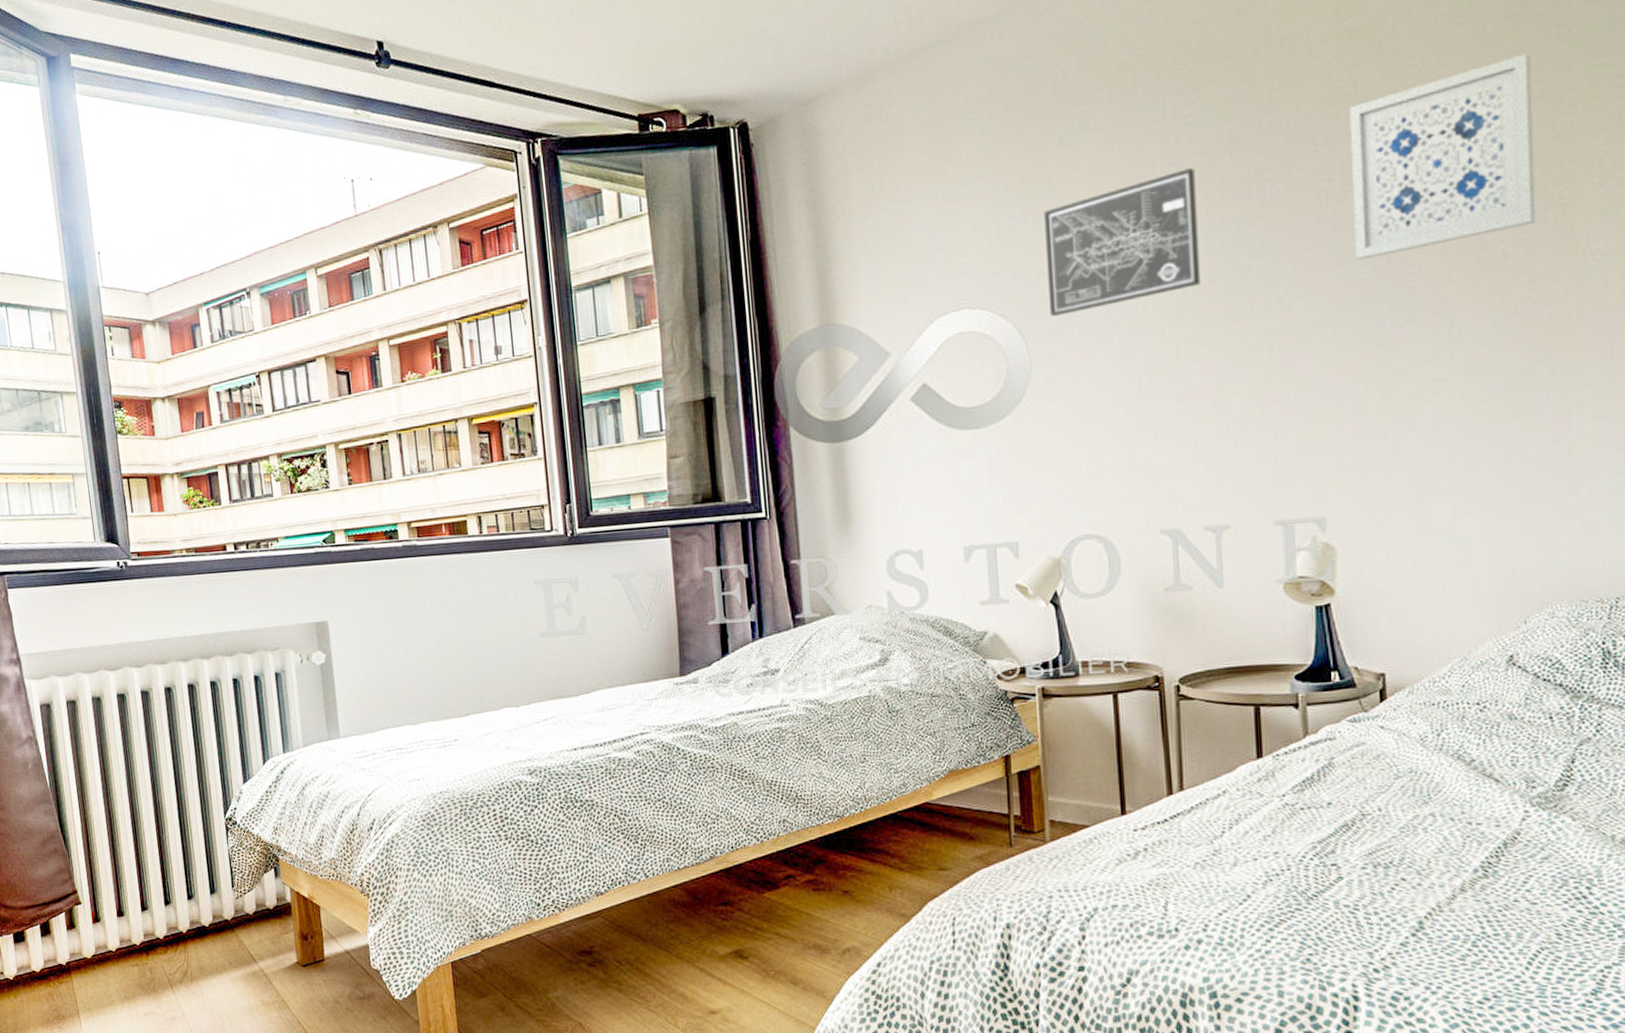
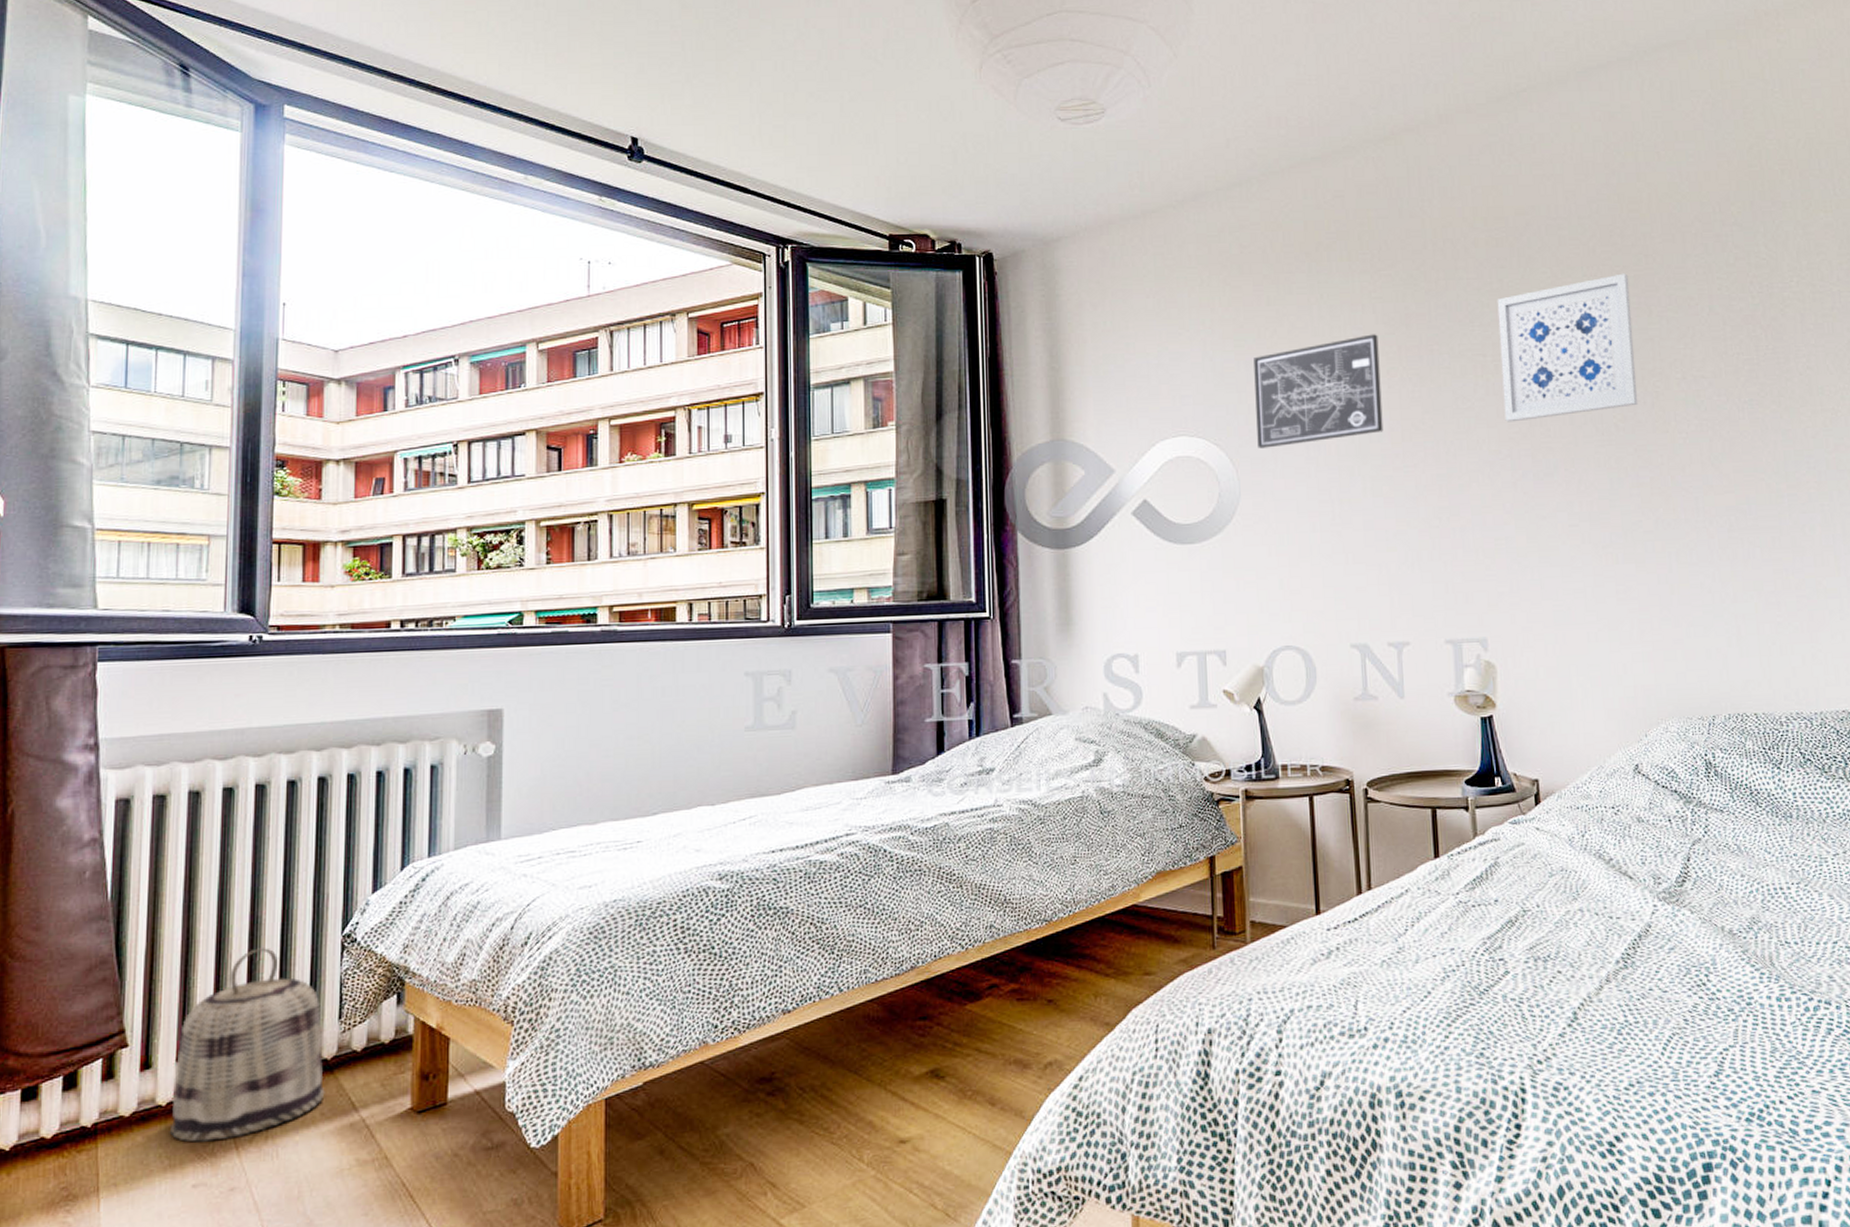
basket: none [116,827,230,981] -> present [170,947,325,1143]

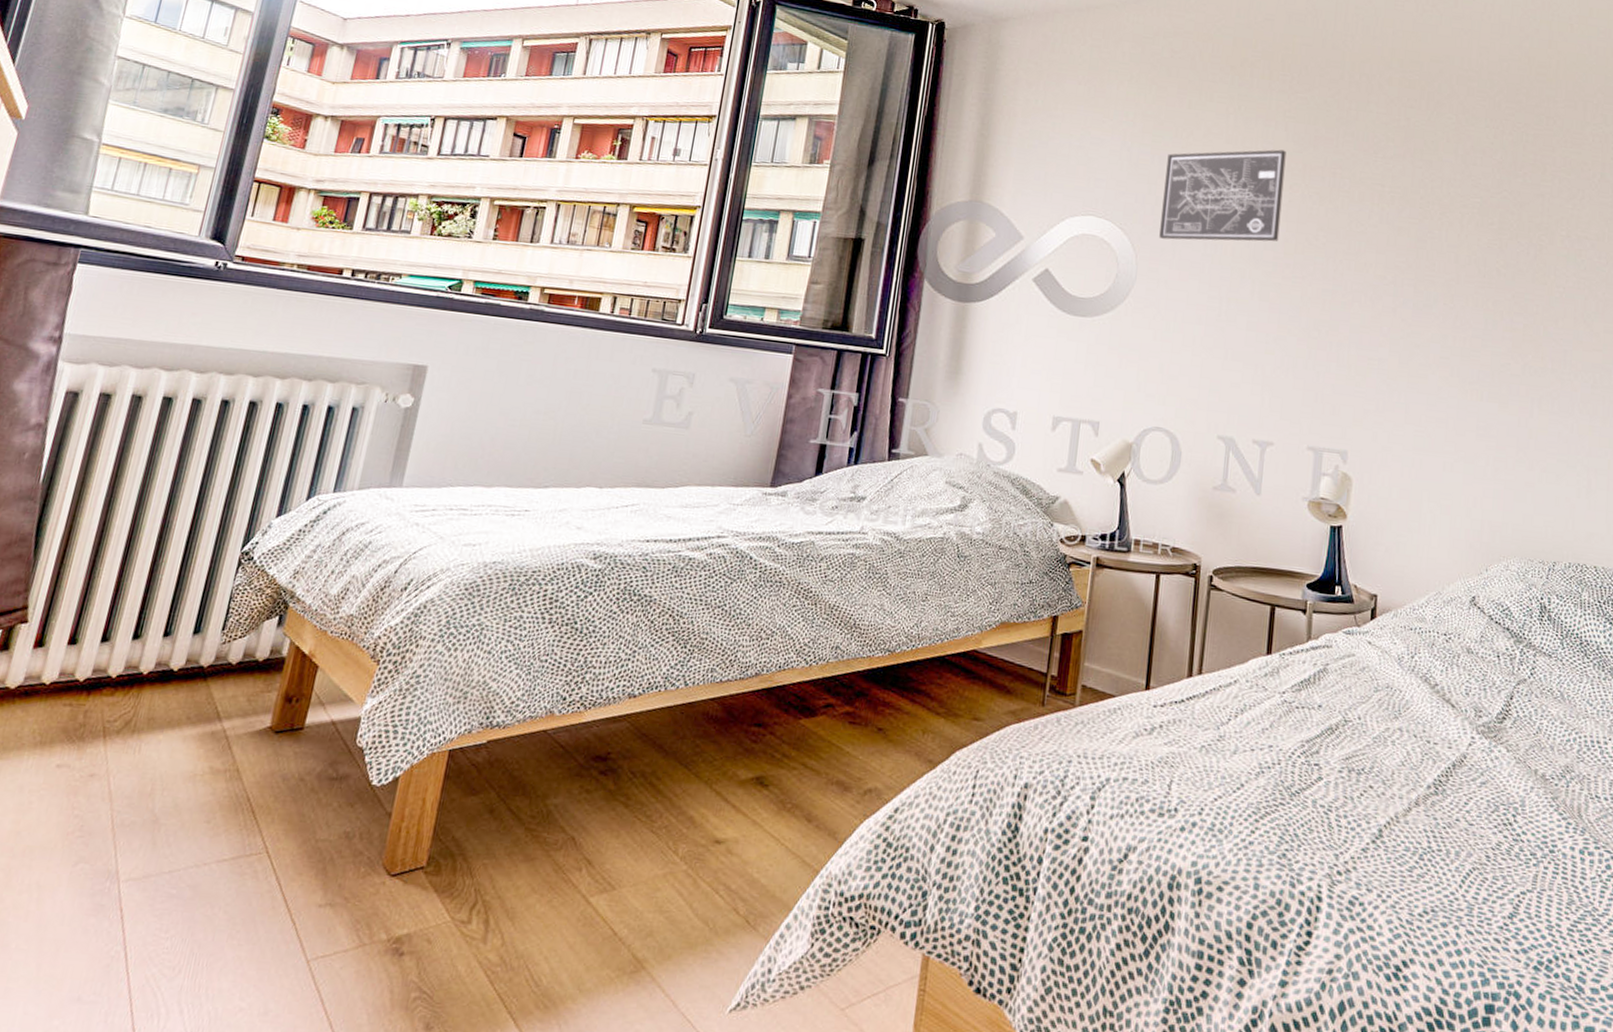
basket: present [170,947,325,1143] -> none [47,551,209,726]
wall art: present [1497,273,1639,422] -> none [1394,130,1529,255]

